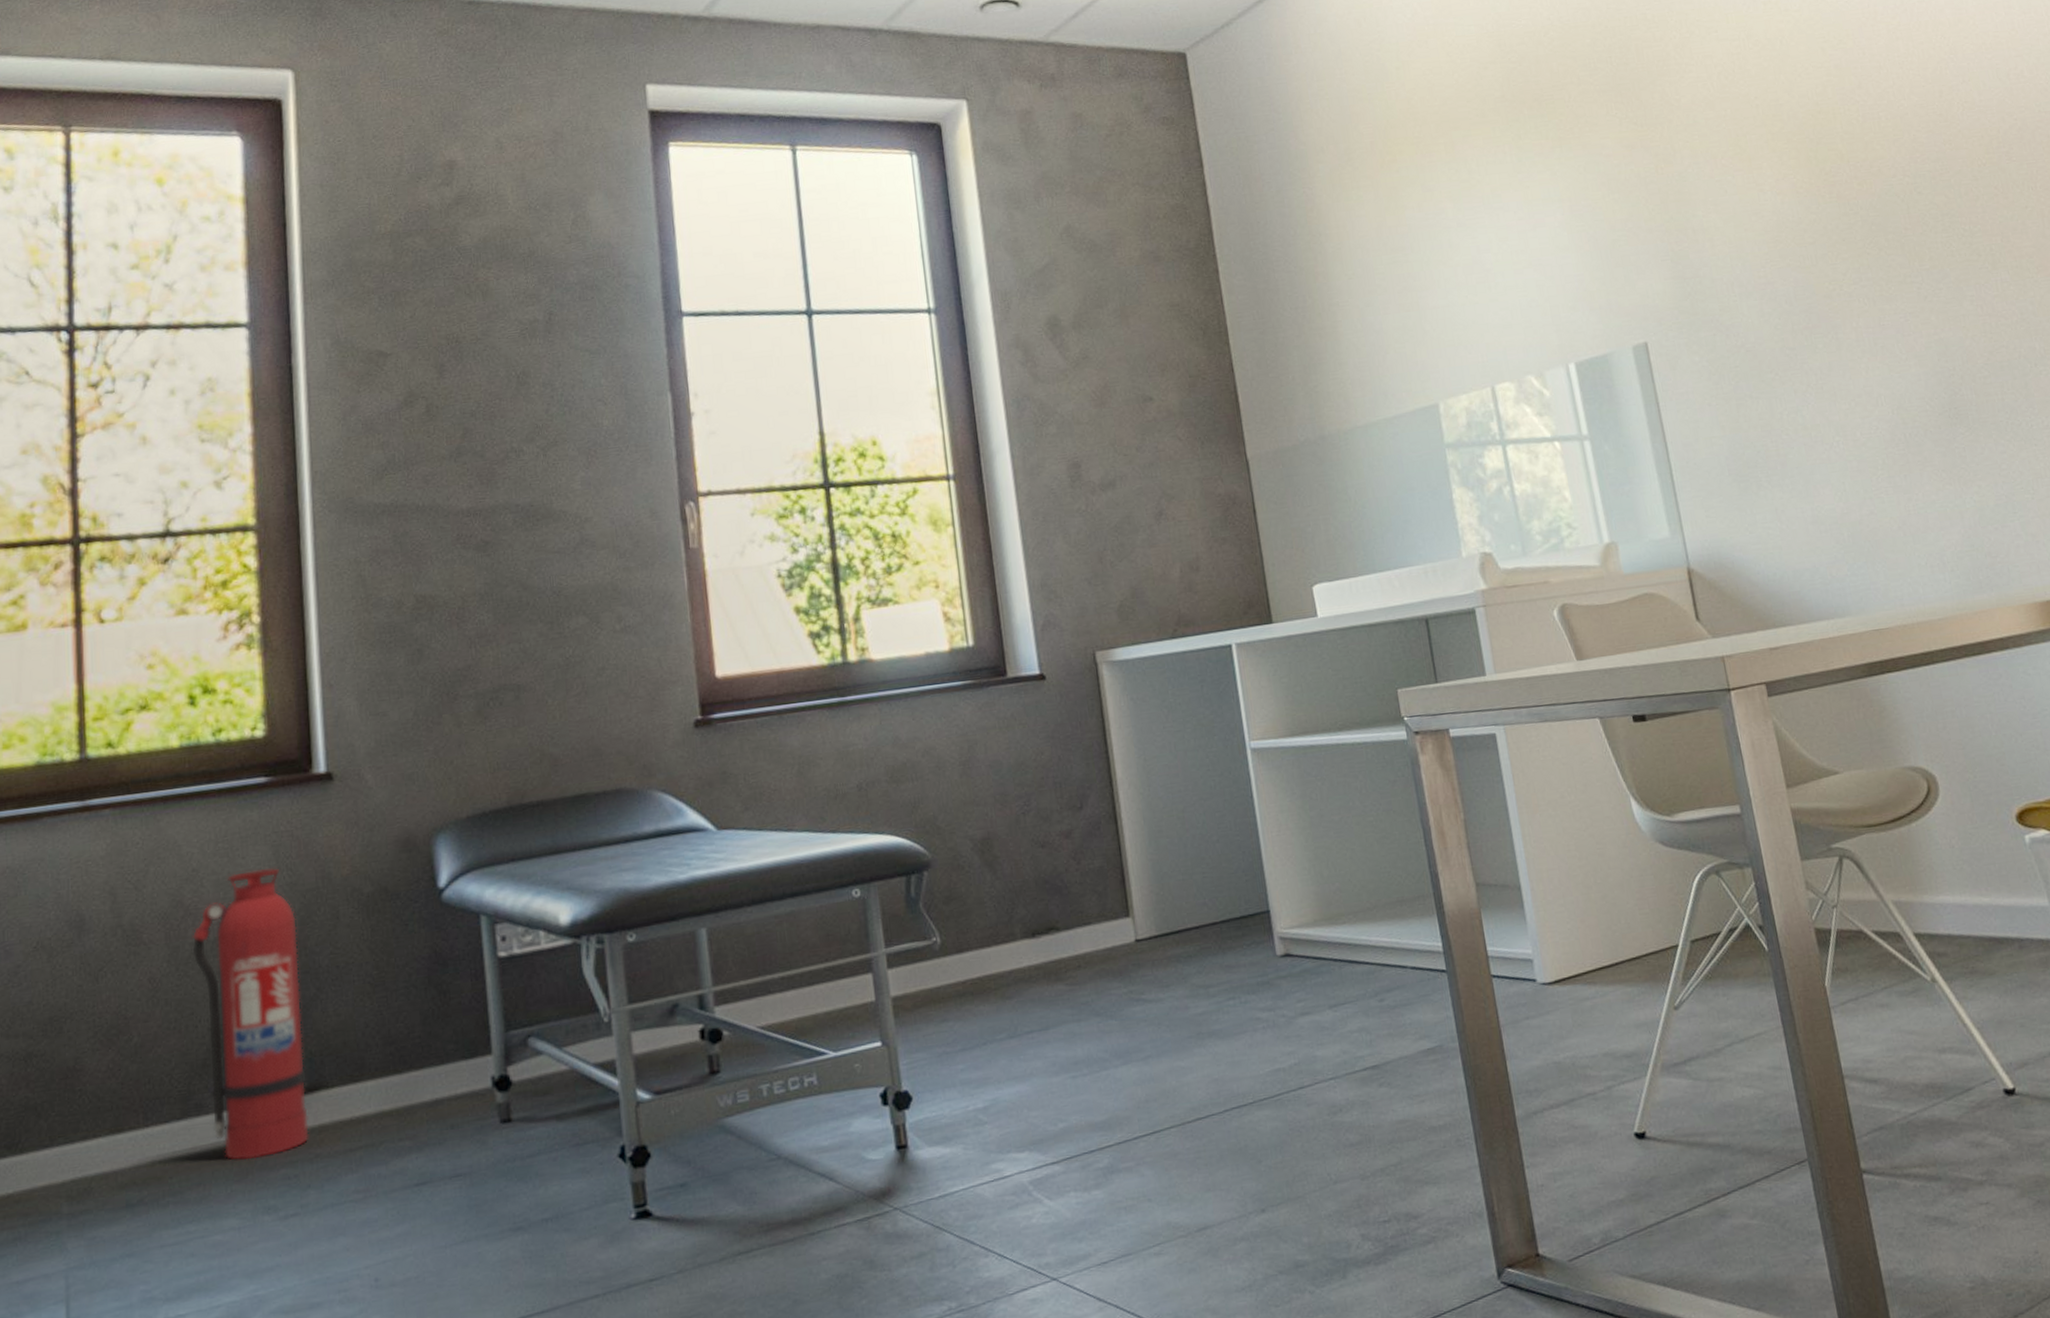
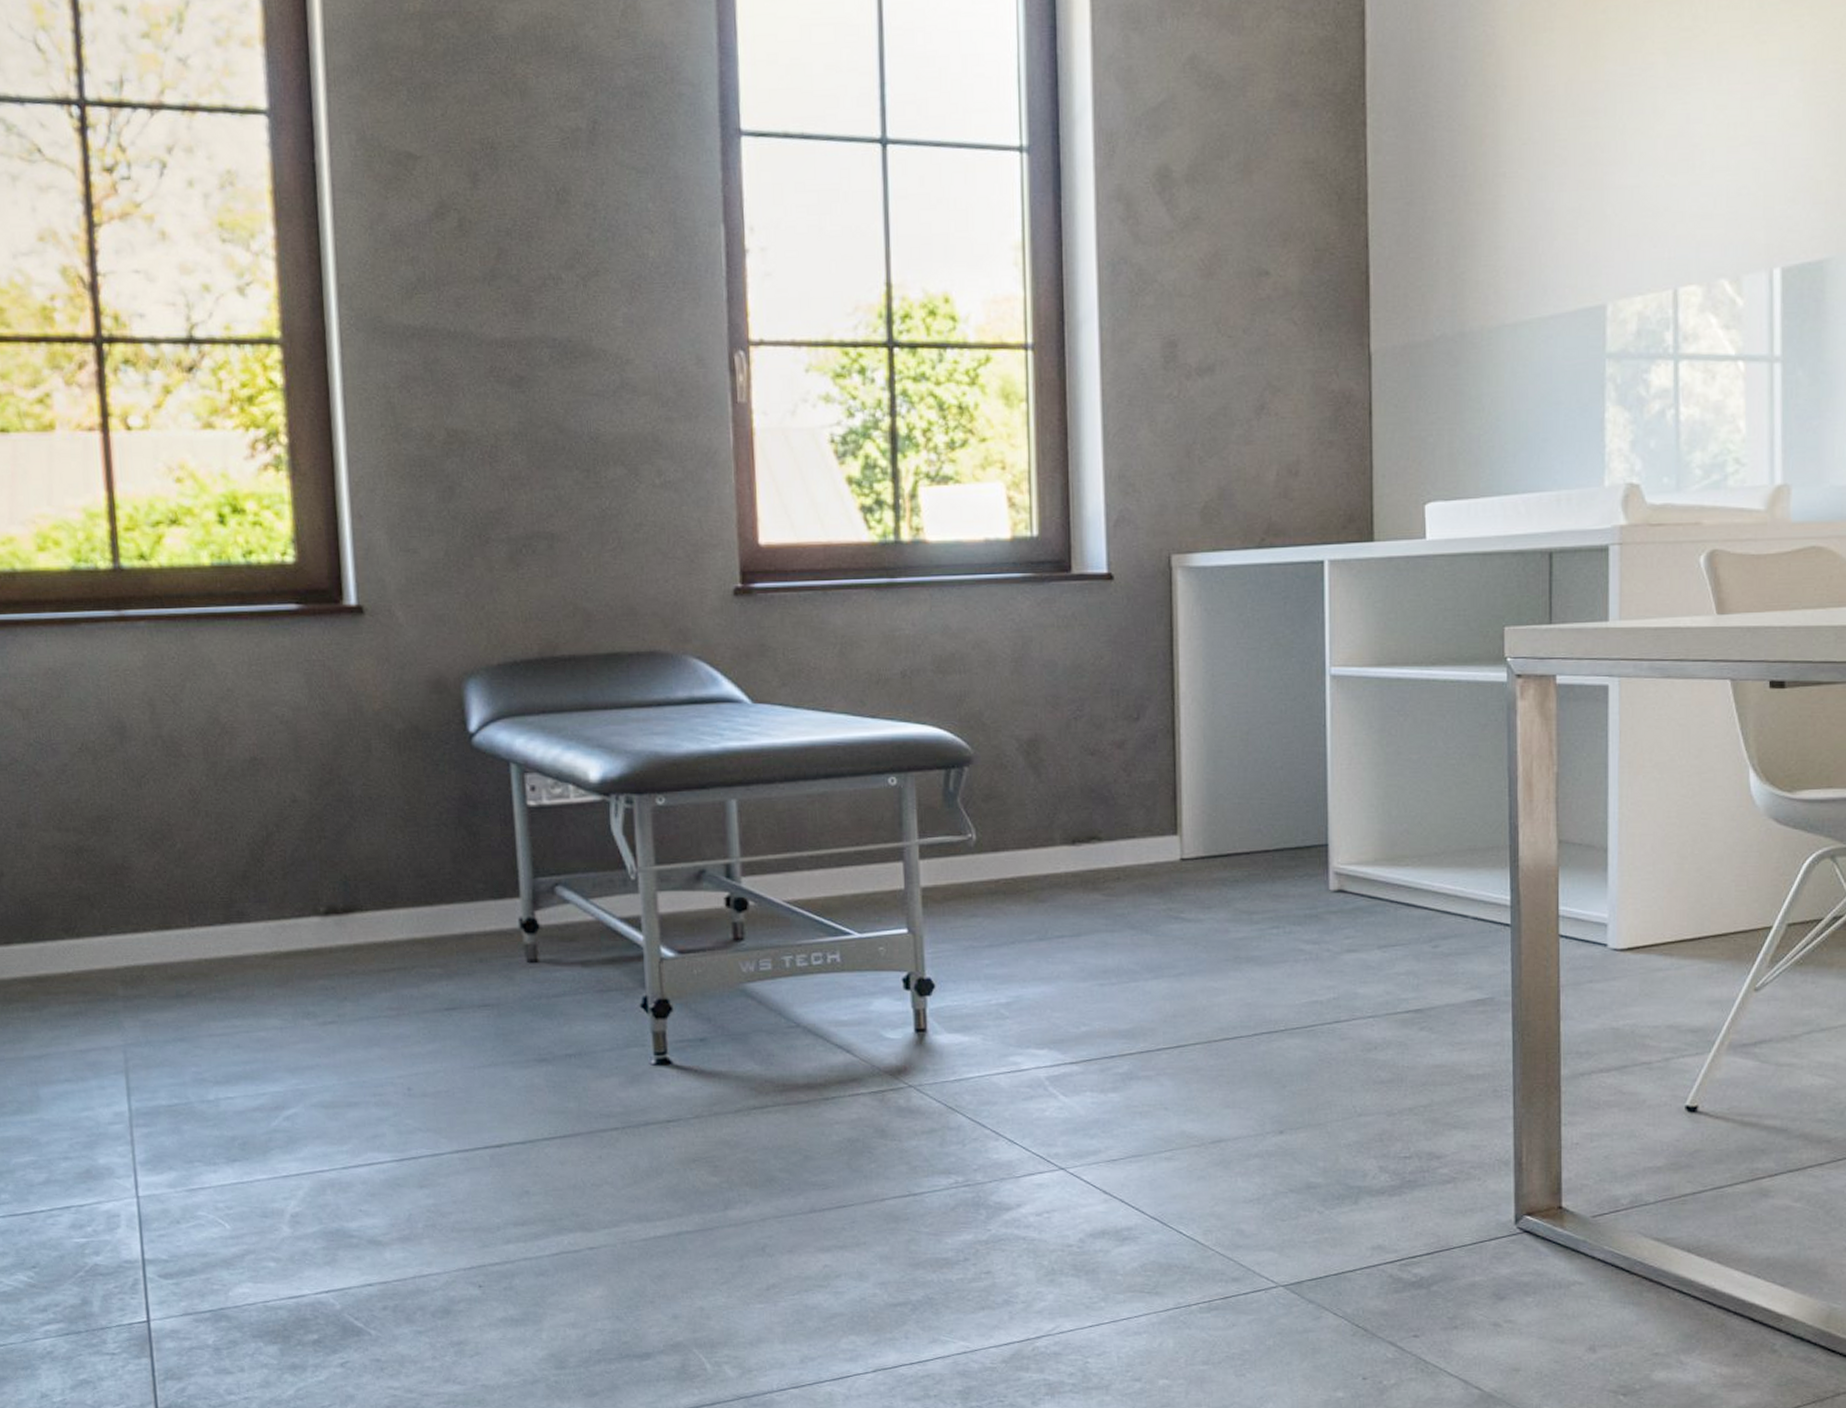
fire extinguisher: present [193,868,309,1161] -> none [230,696,345,968]

